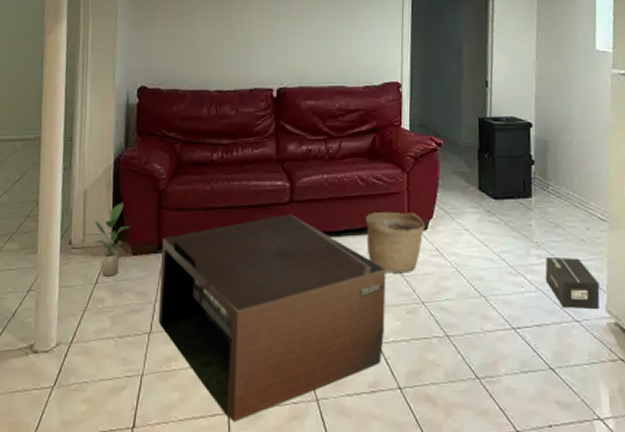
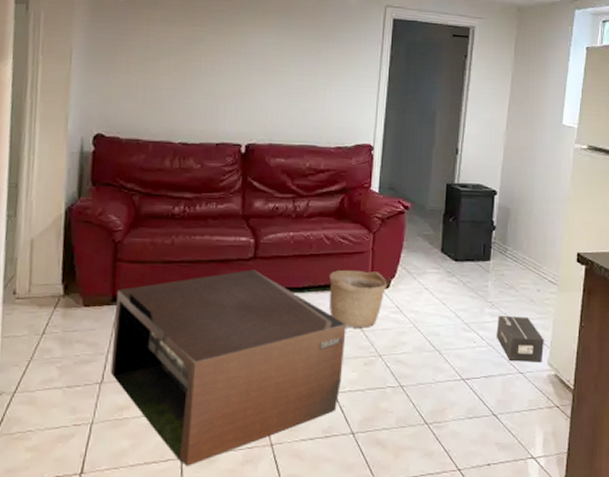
potted plant: present [94,203,131,277] -> none [42,253,83,327]

